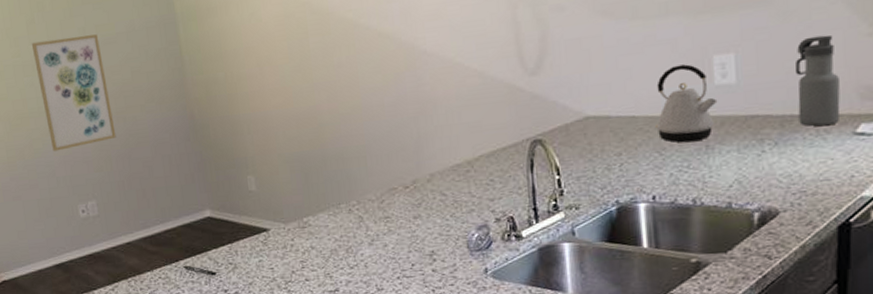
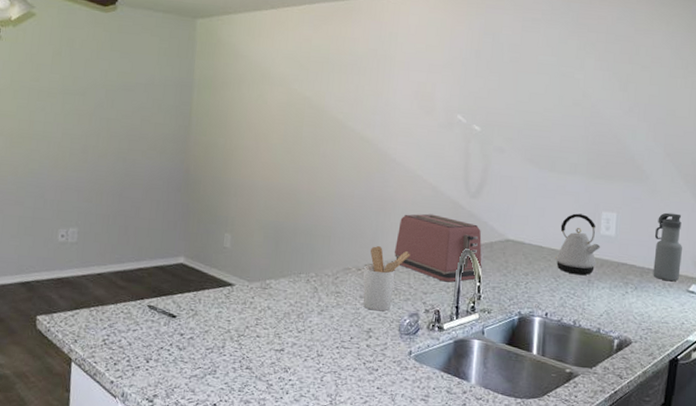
wall art: present [31,34,117,152] -> none [47,72,119,176]
utensil holder: none [411,155,466,231] -> present [363,245,410,312]
toaster: none [444,105,558,183] -> present [394,213,482,282]

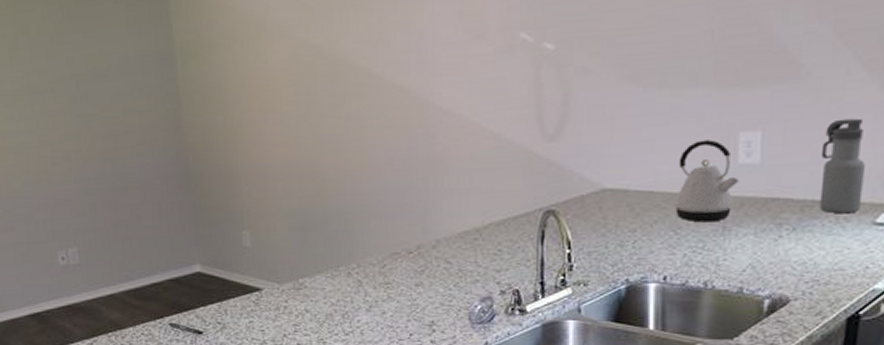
utensil holder: present [363,245,410,312] -> none [415,219,474,300]
toaster: present [394,213,482,282] -> none [452,170,571,254]

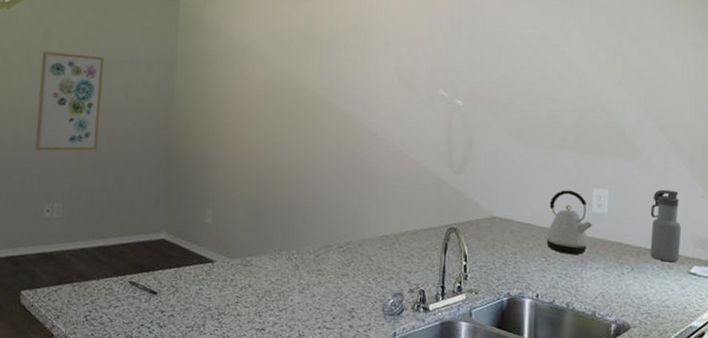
wall art: none [13,65,103,192] -> present [35,51,105,151]

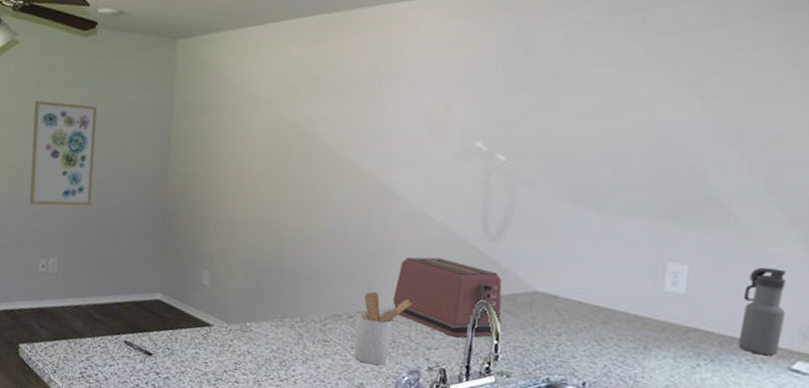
utensil holder: none [345,222,393,291] -> present [354,291,412,366]
toaster: none [376,189,468,261] -> present [392,257,502,338]
kettle: present [544,190,593,255] -> none [598,263,664,340]

